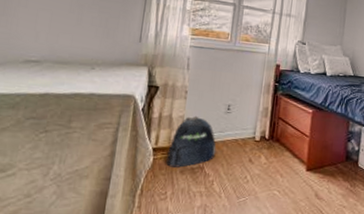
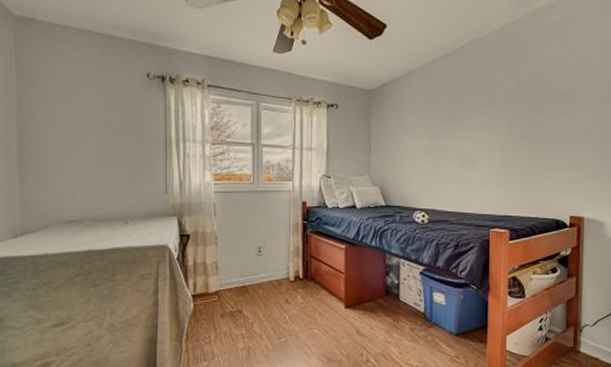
backpack: present [166,115,217,168] -> none [206,260,252,312]

